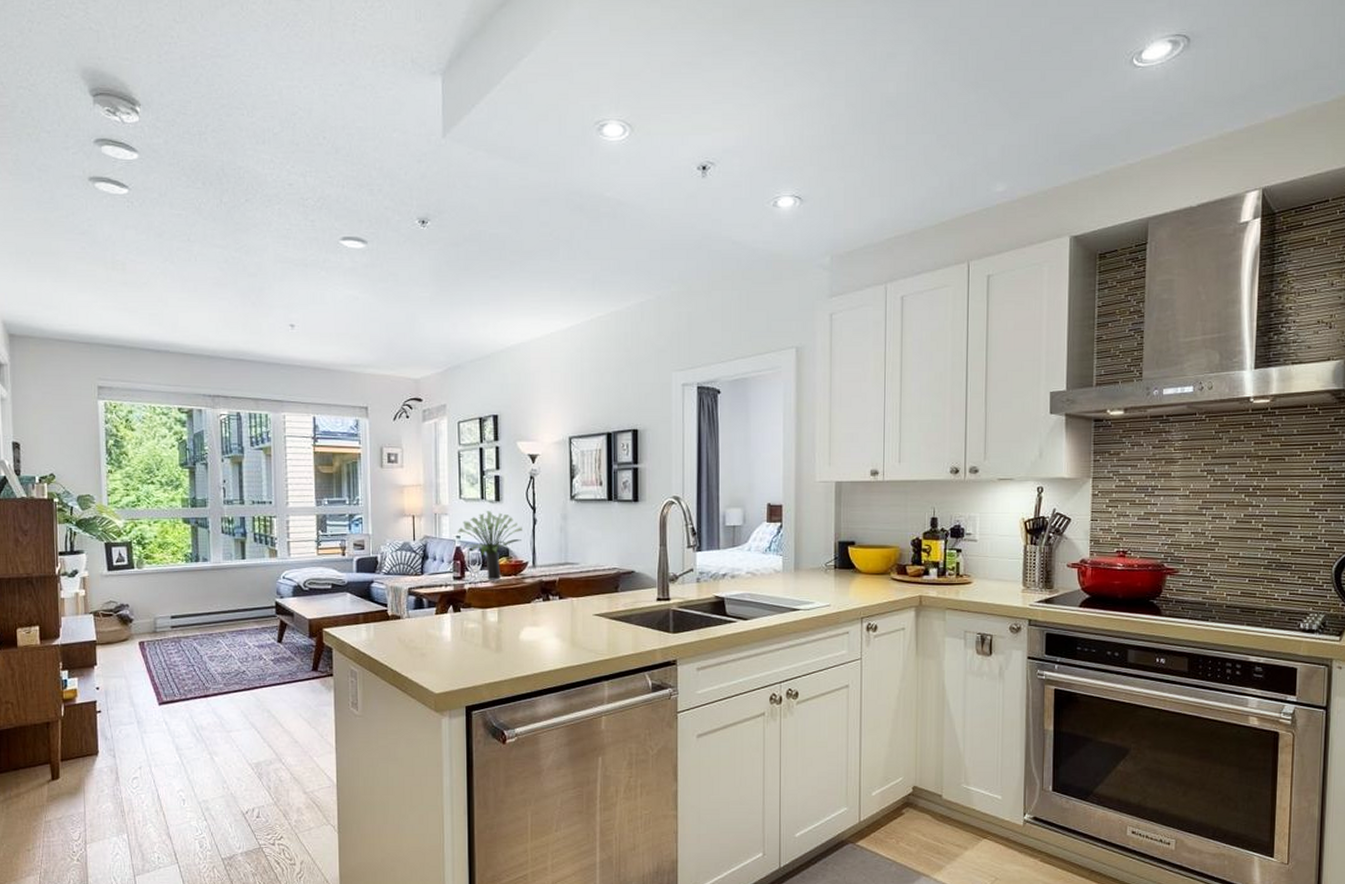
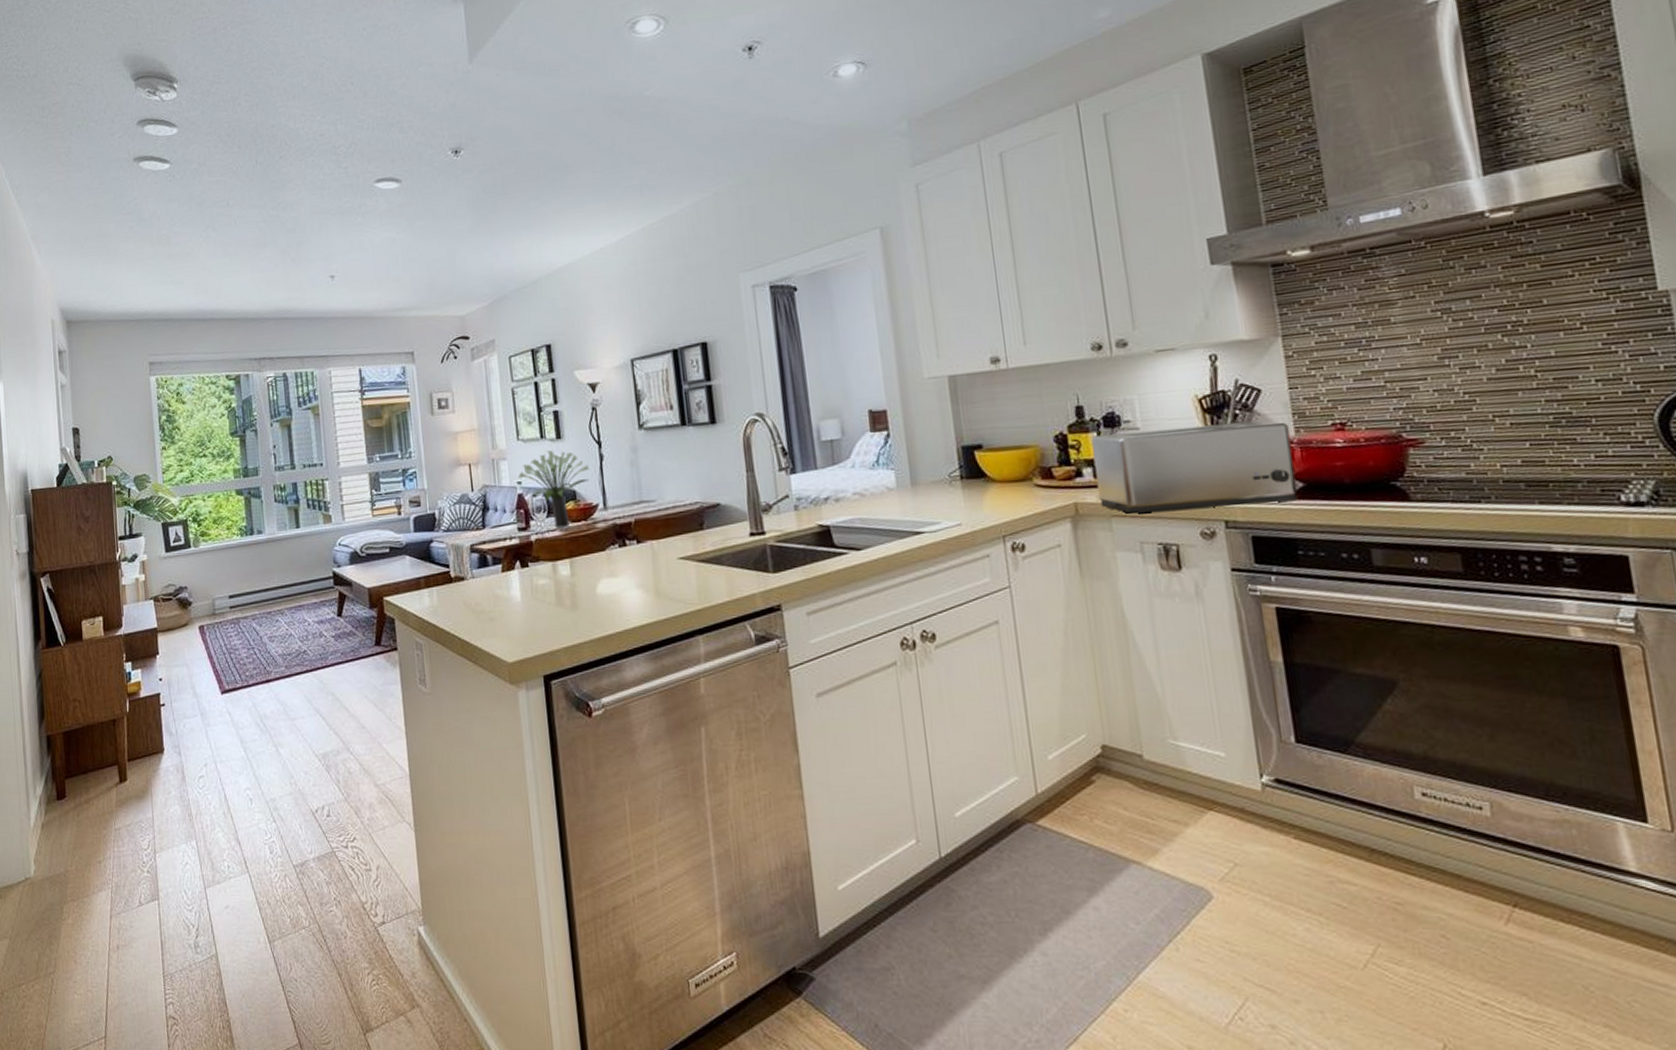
toaster: none [938,542,1086,609] -> present [1092,421,1298,515]

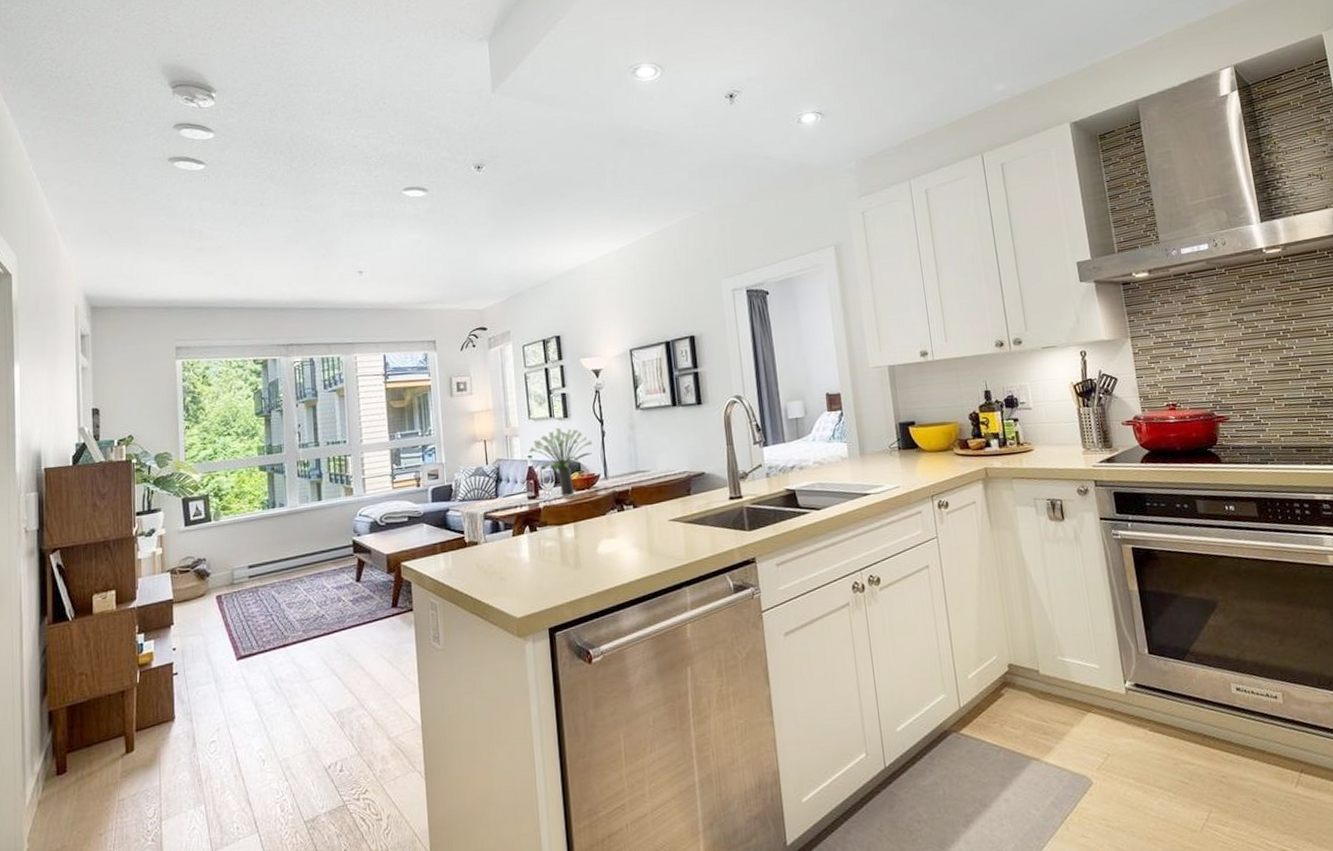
toaster: present [1092,421,1298,515] -> none [997,403,1145,477]

